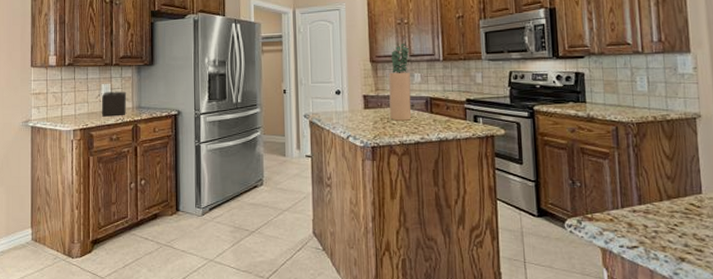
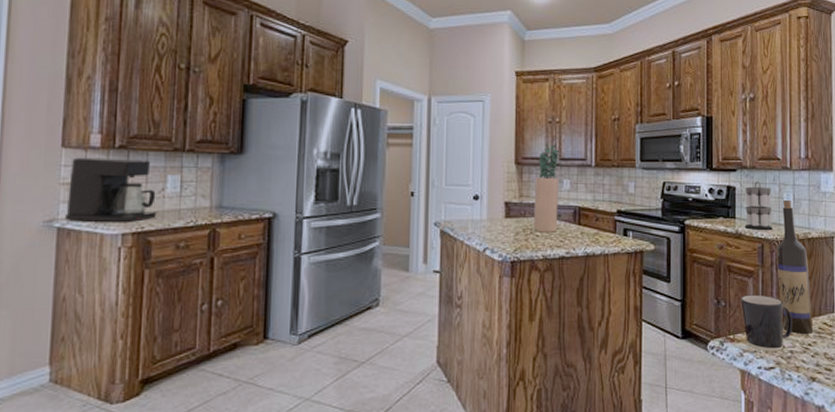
coffee maker: none [36,73,96,122] -> present [65,157,157,223]
toaster: present [101,91,127,117] -> none [165,185,203,218]
spice rack: none [594,66,627,114] -> present [744,181,773,231]
mug: none [595,175,656,231] -> present [740,294,793,352]
wine bottle: none [632,82,680,214] -> present [776,199,814,334]

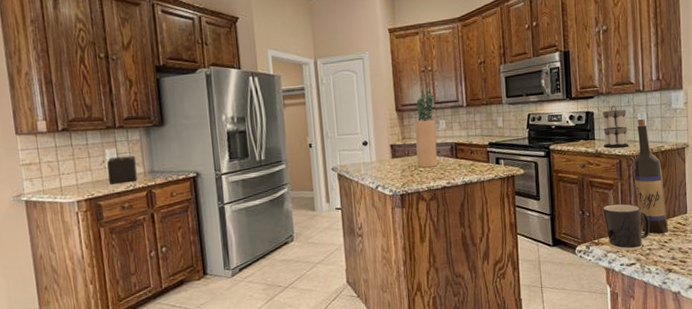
coffee maker: present [65,157,157,223] -> none [26,139,102,195]
toaster: none [165,185,203,218] -> present [107,155,137,185]

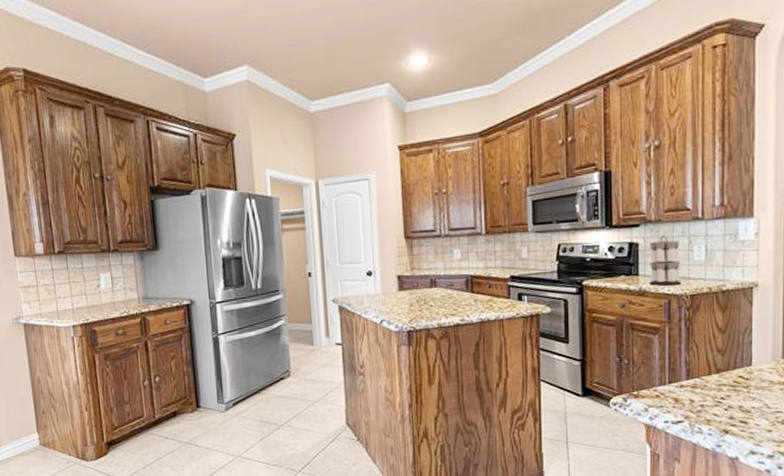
toaster: present [107,155,137,185] -> none [102,280,131,310]
vase: present [414,89,438,168] -> none [425,214,451,303]
mug: present [602,203,650,251] -> none [644,351,703,406]
wine bottle: present [633,118,669,234] -> none [685,251,727,388]

